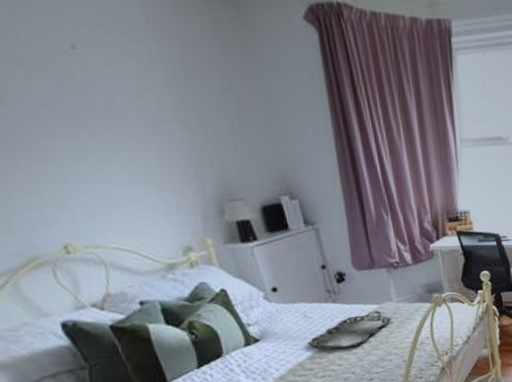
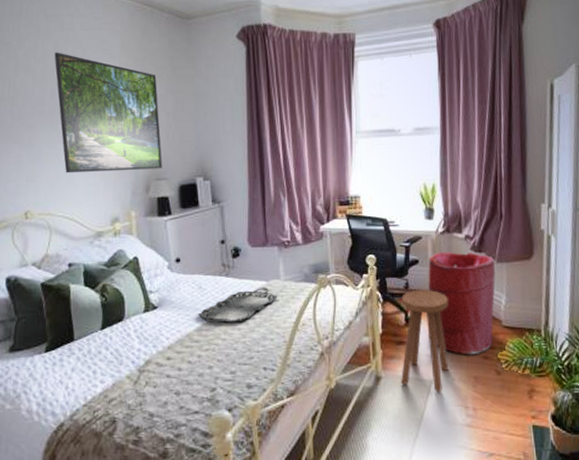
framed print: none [46,31,235,196] -> present [54,52,162,173]

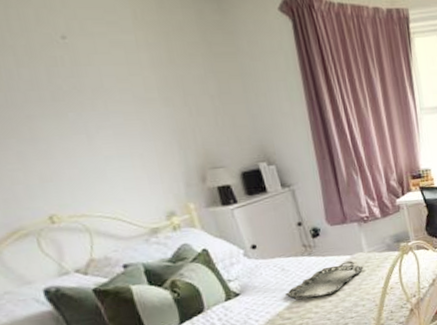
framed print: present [54,52,162,173] -> none [38,24,217,169]

